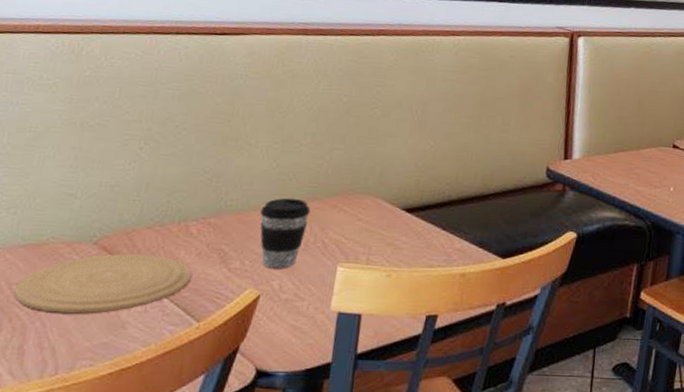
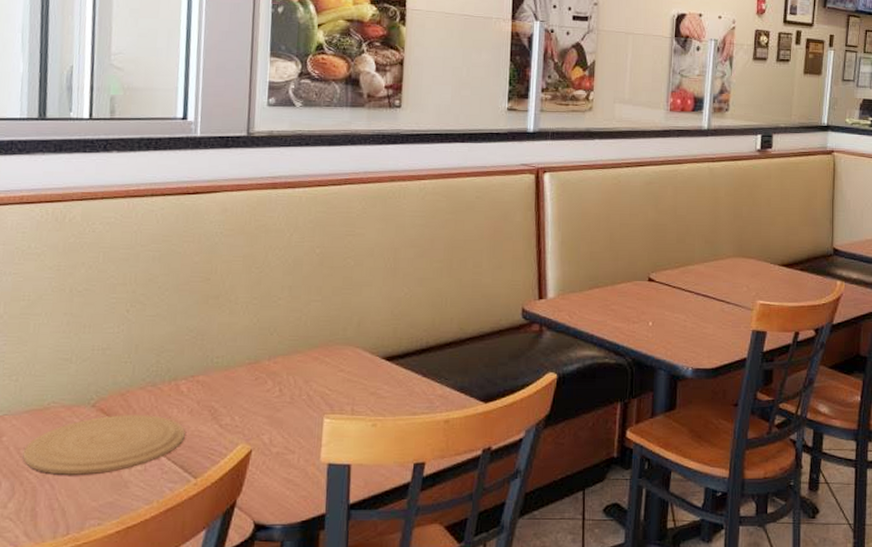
coffee cup: present [260,198,311,269] -> none [245,352,293,423]

